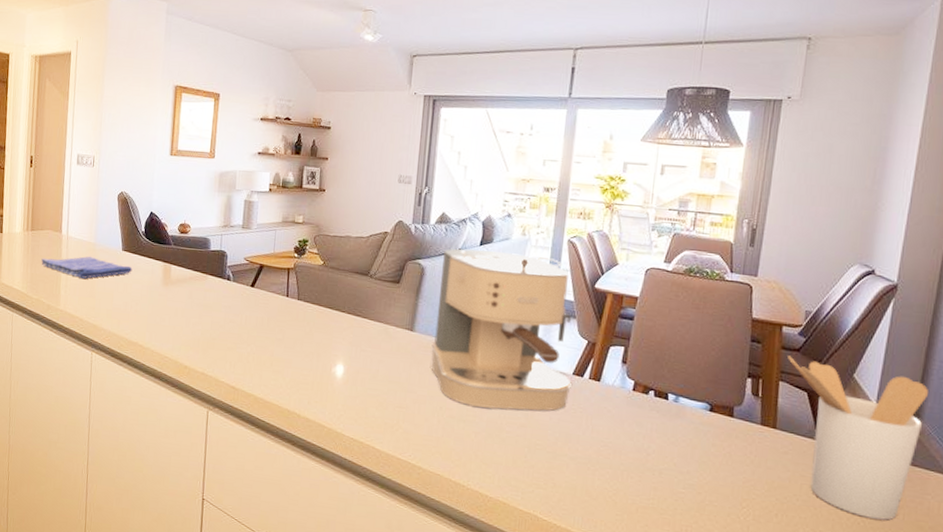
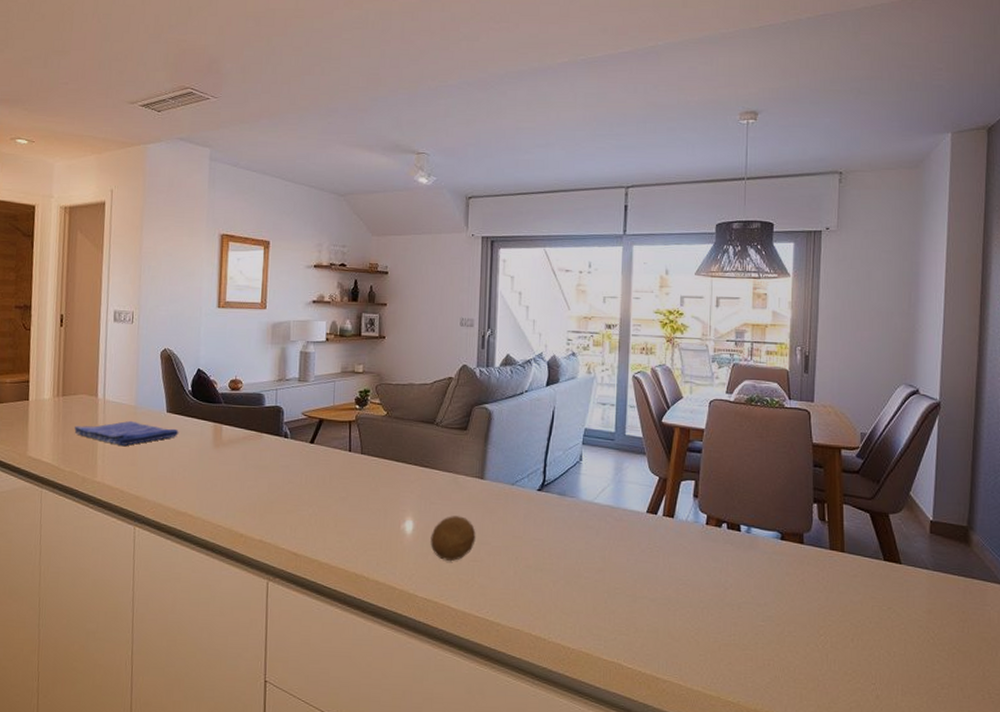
fruit: none [359,363,403,406] -> present [430,516,476,561]
coffee maker: present [431,248,573,411] -> none [503,389,647,555]
utensil holder: present [788,355,928,520] -> none [849,478,977,635]

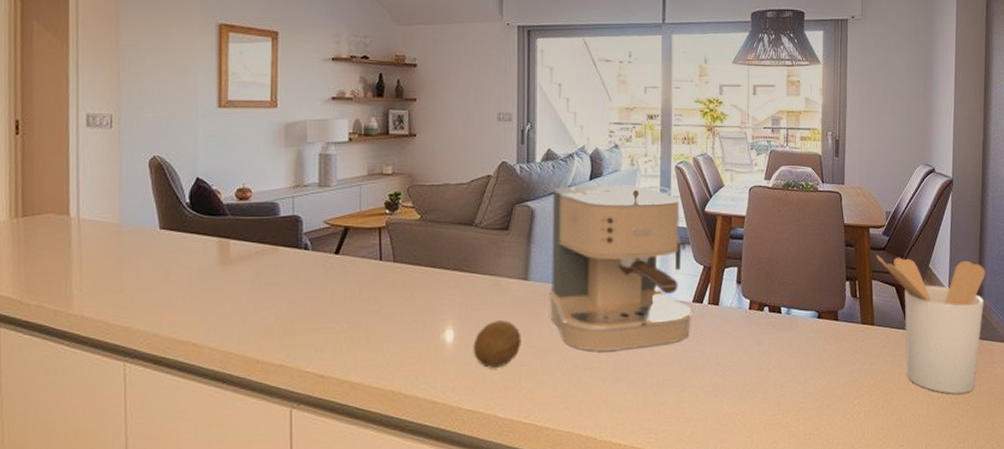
dish towel: present [74,420,179,446] -> none [40,240,176,270]
coffee maker: none [503,389,647,555] -> present [549,184,694,351]
utensil holder: none [849,478,977,635] -> present [876,255,985,394]

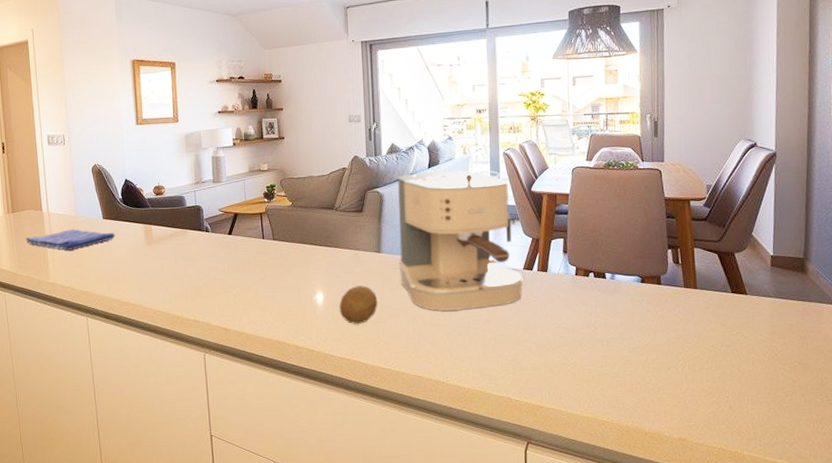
dish towel: none [40,240,176,270] -> present [26,228,115,250]
utensil holder: present [876,255,985,394] -> none [698,225,812,351]

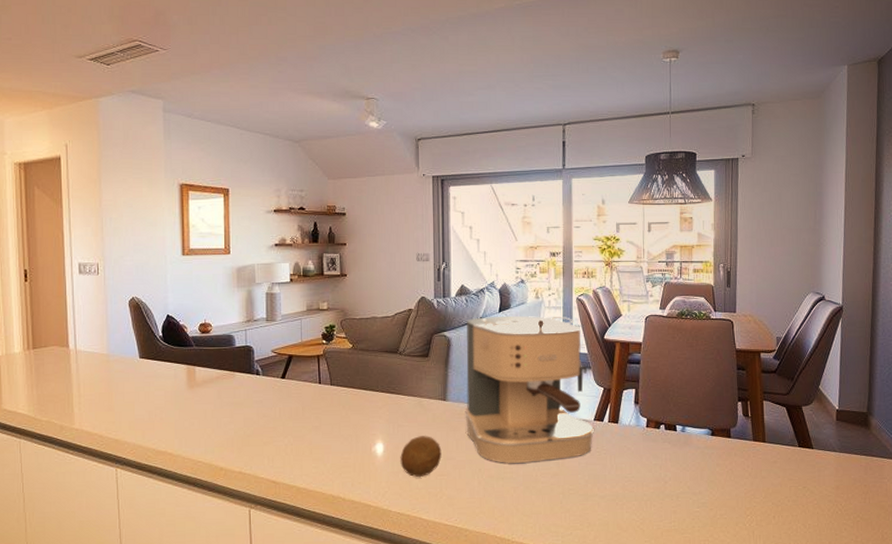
dish towel: present [26,228,115,250] -> none [48,368,153,393]

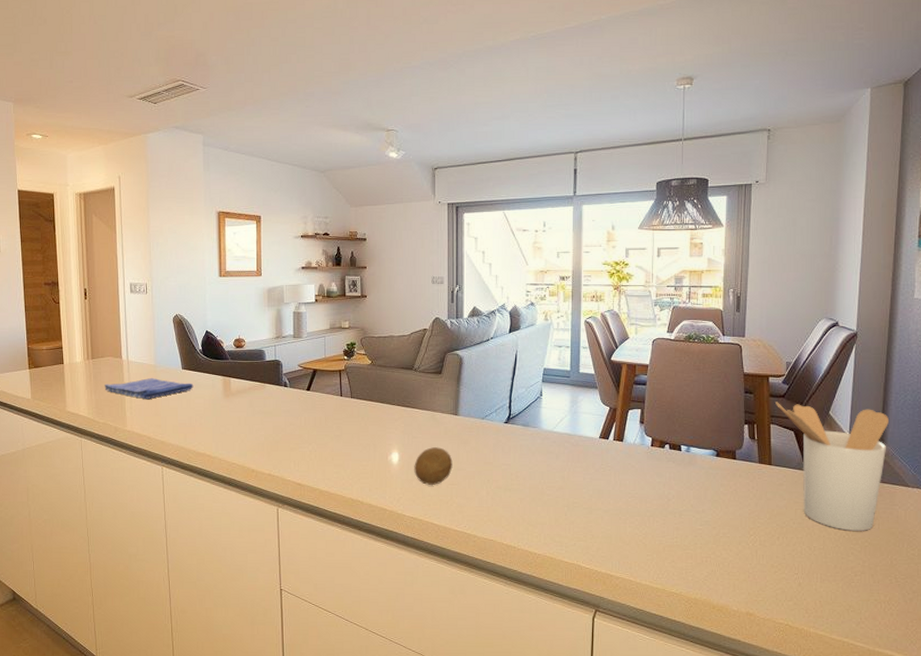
dish towel: none [48,368,153,393] -> present [104,377,194,399]
coffee maker: present [465,316,595,463] -> none [475,336,600,476]
utensil holder: none [767,378,875,506] -> present [775,402,889,531]

